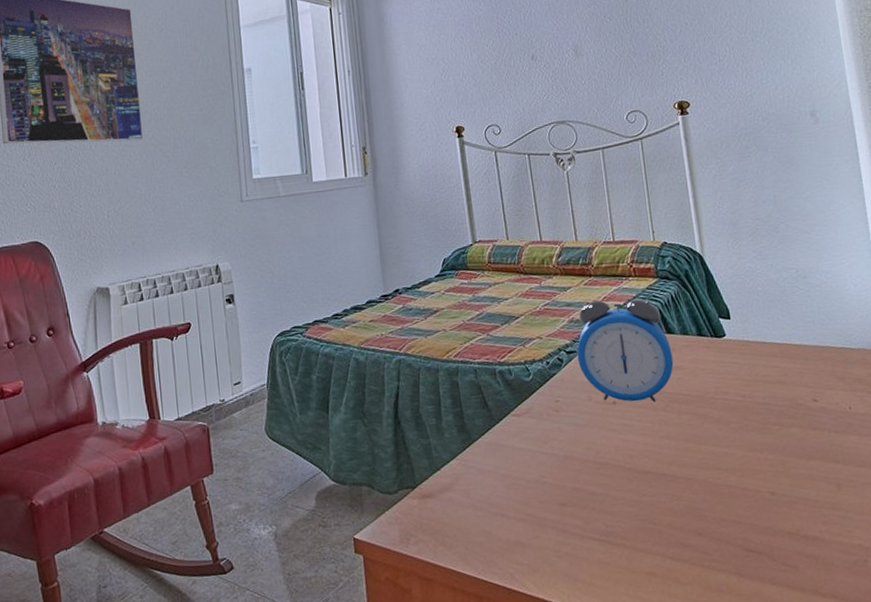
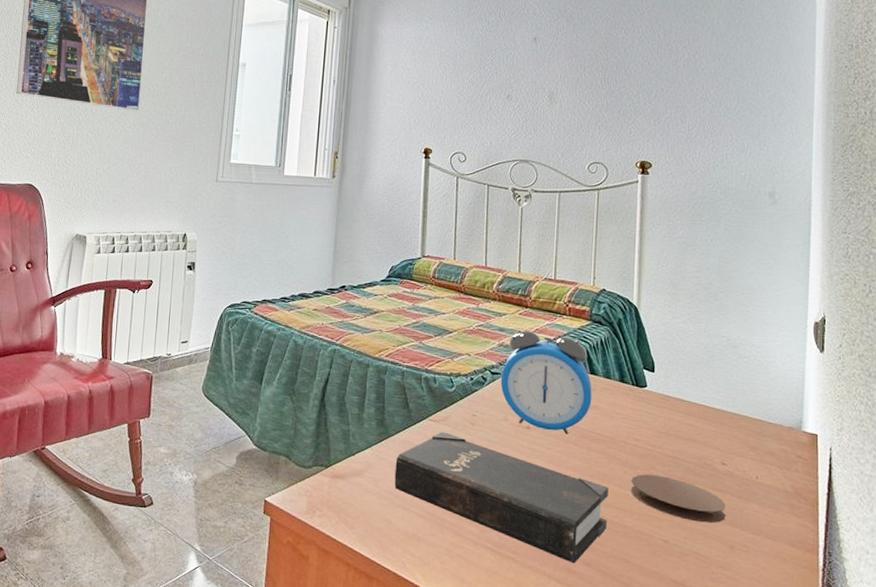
hardback book: none [484,425,712,537] -> present [394,432,609,564]
coaster: none [727,425,827,467] -> present [631,474,726,524]

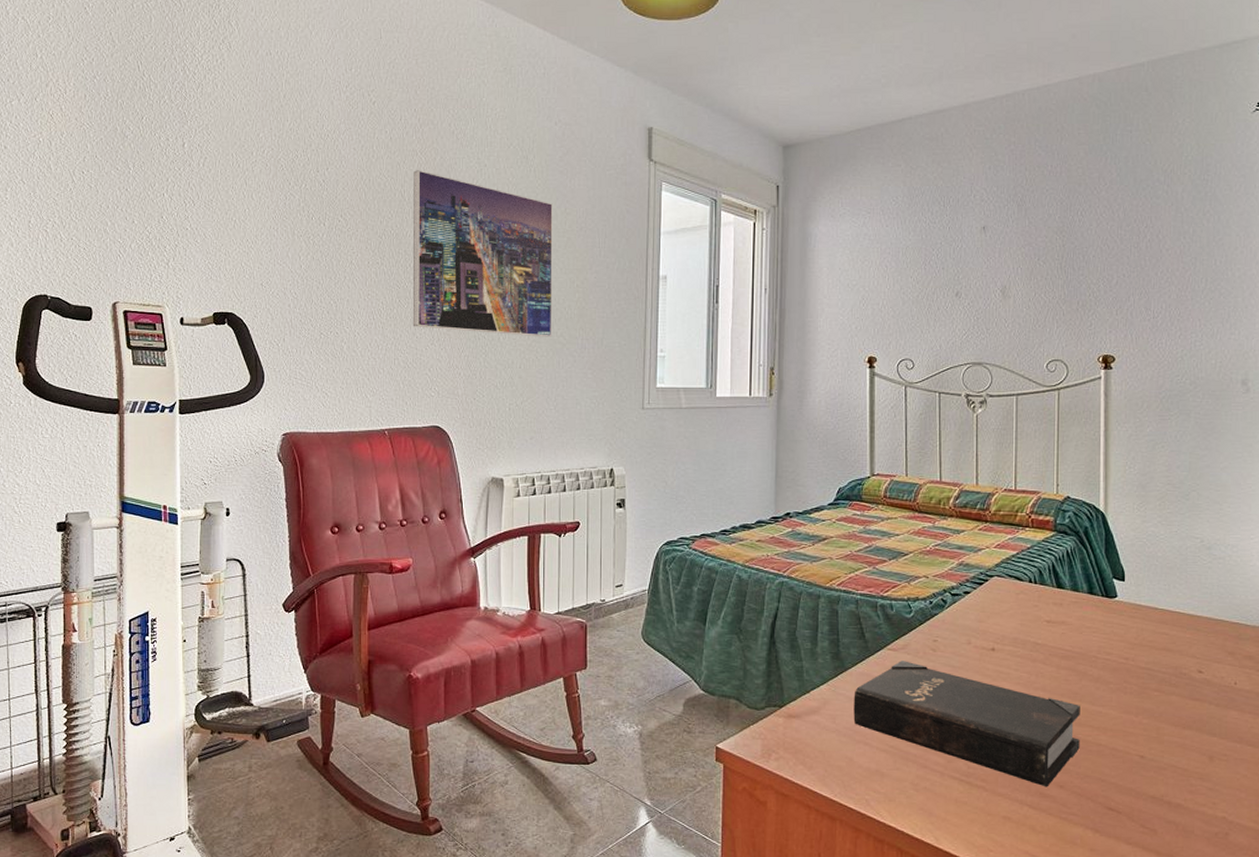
alarm clock: present [500,330,592,435] -> none [962,547,1060,654]
coaster: present [631,474,726,524] -> none [1104,689,1204,735]

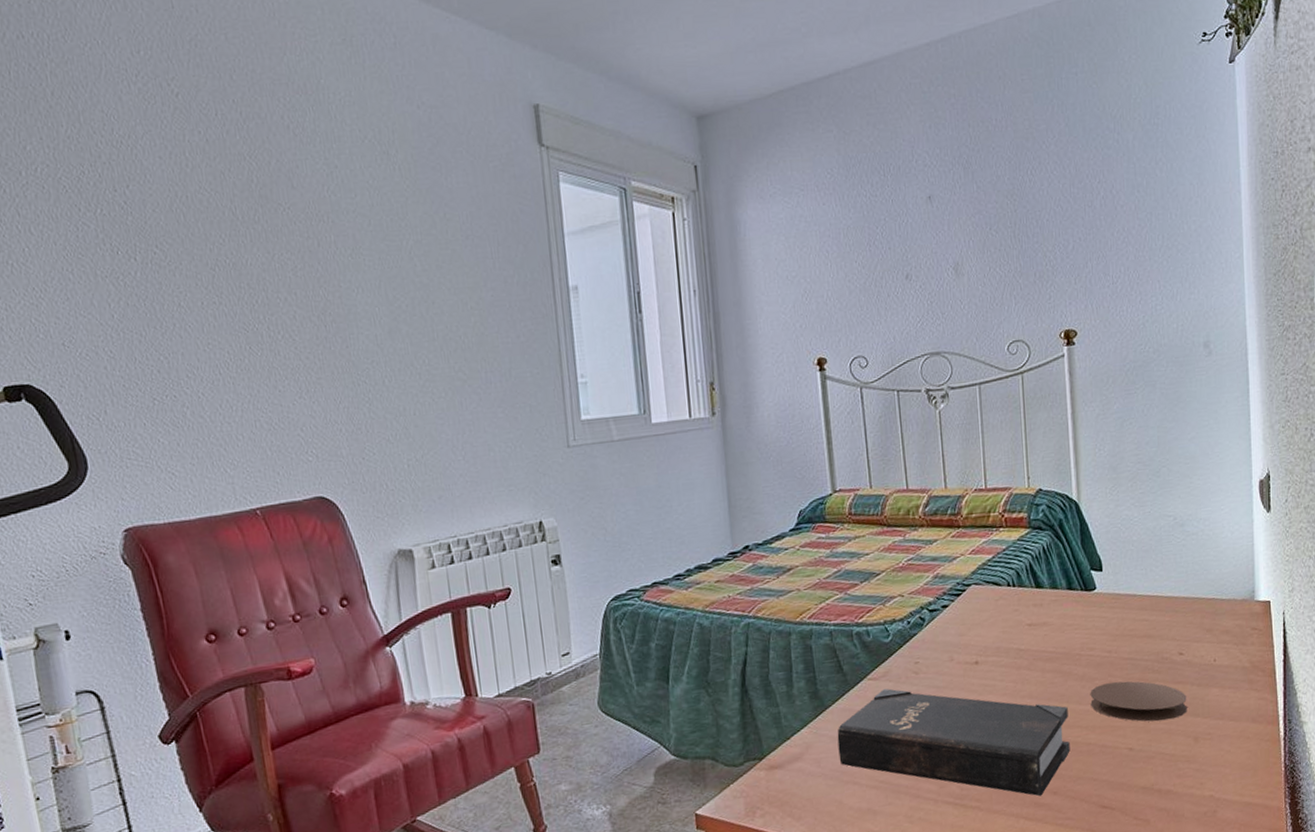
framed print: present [412,170,553,337] -> none [244,179,449,379]
coaster: none [1104,689,1204,735] -> present [1090,681,1187,722]

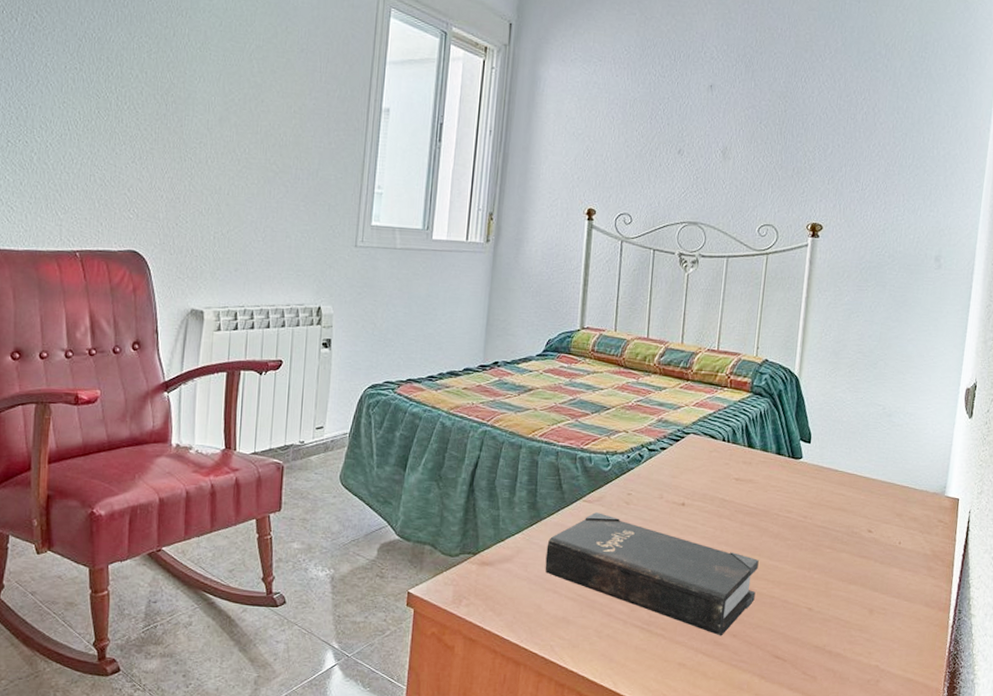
coaster: present [1090,681,1187,722] -> none [780,545,869,589]

